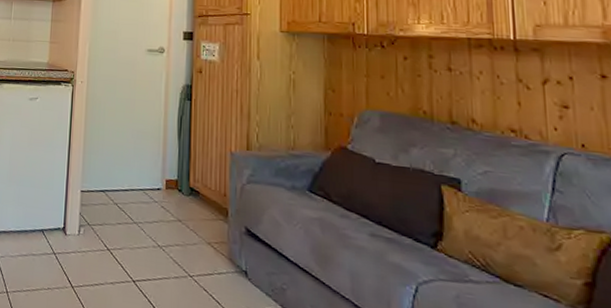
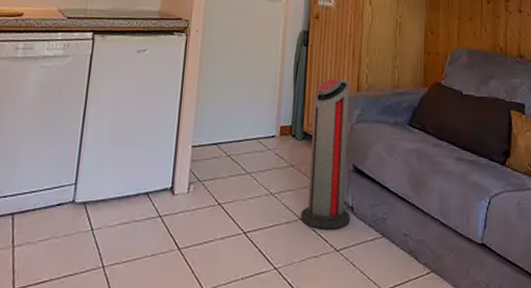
air purifier: none [190,135,244,292] -> present [300,78,350,229]

